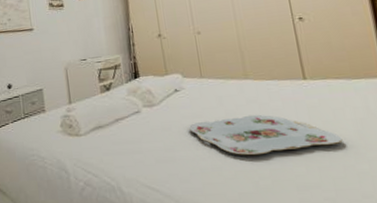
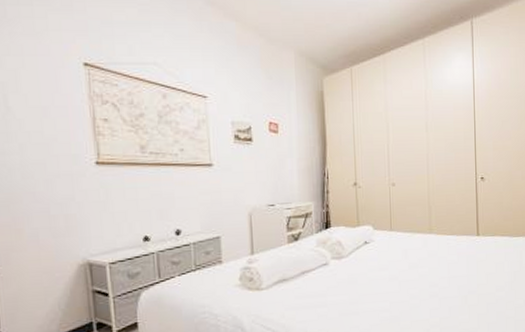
serving tray: present [188,114,343,156] -> none [373,267,499,306]

